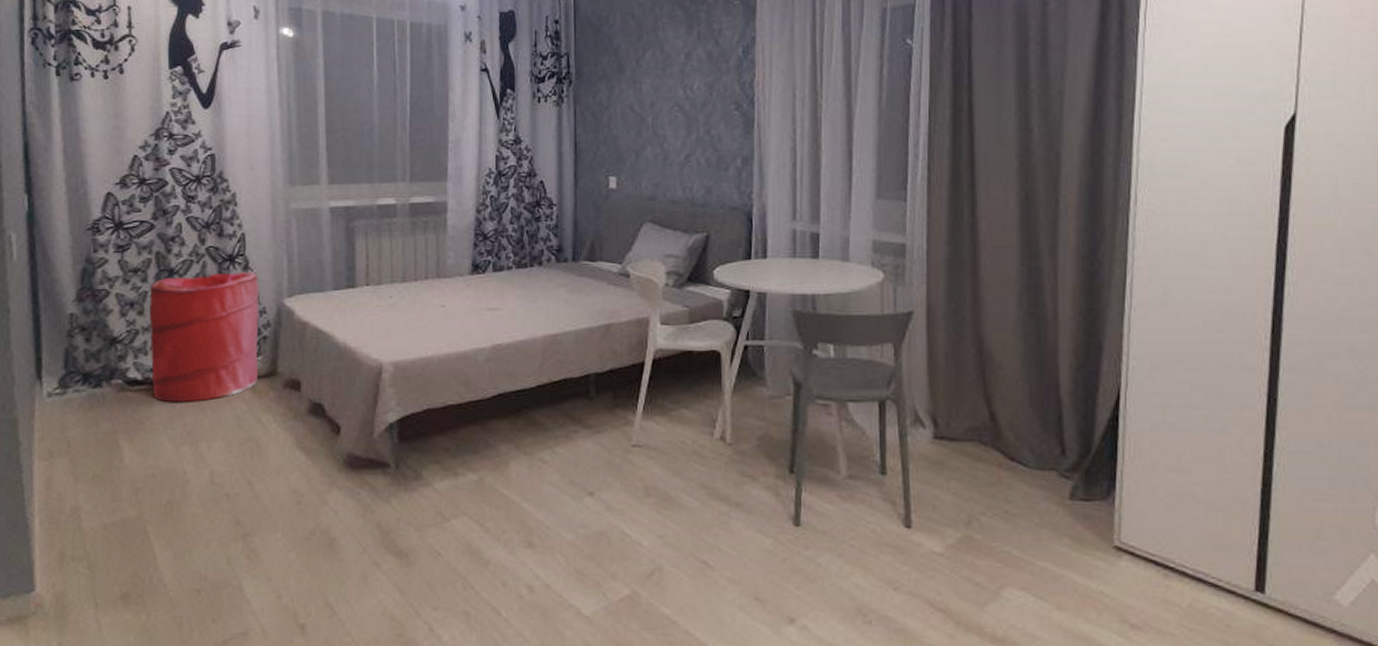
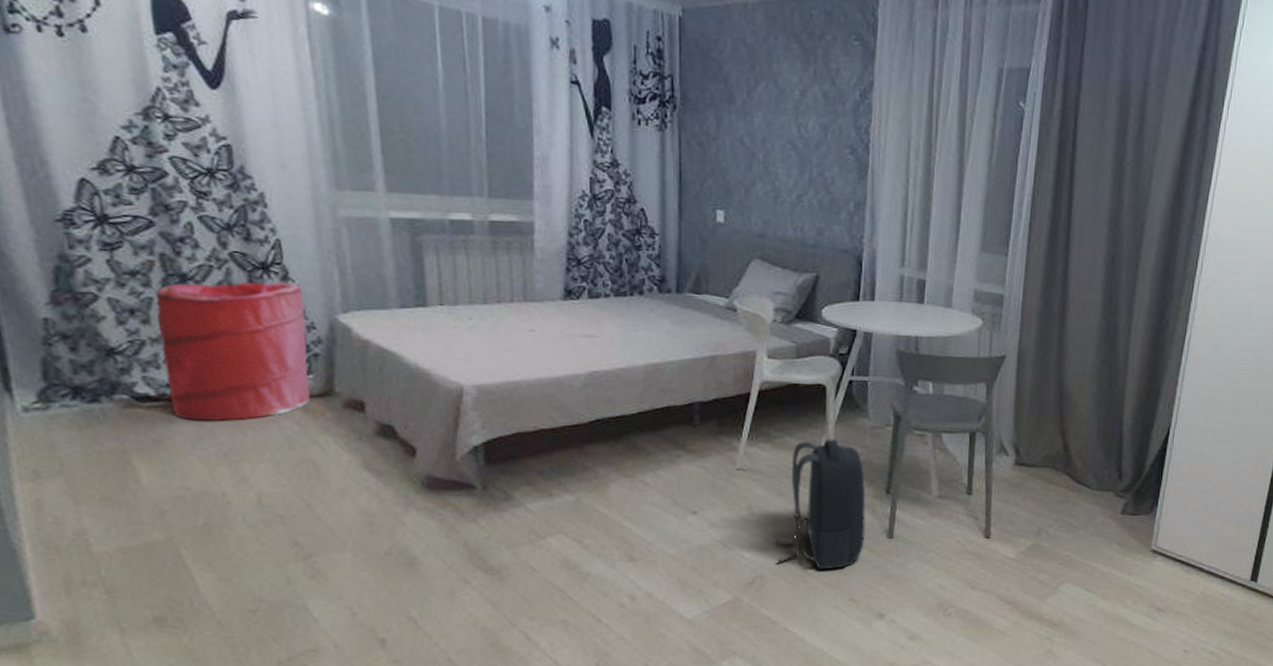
backpack: none [673,410,770,562] -> present [775,439,866,570]

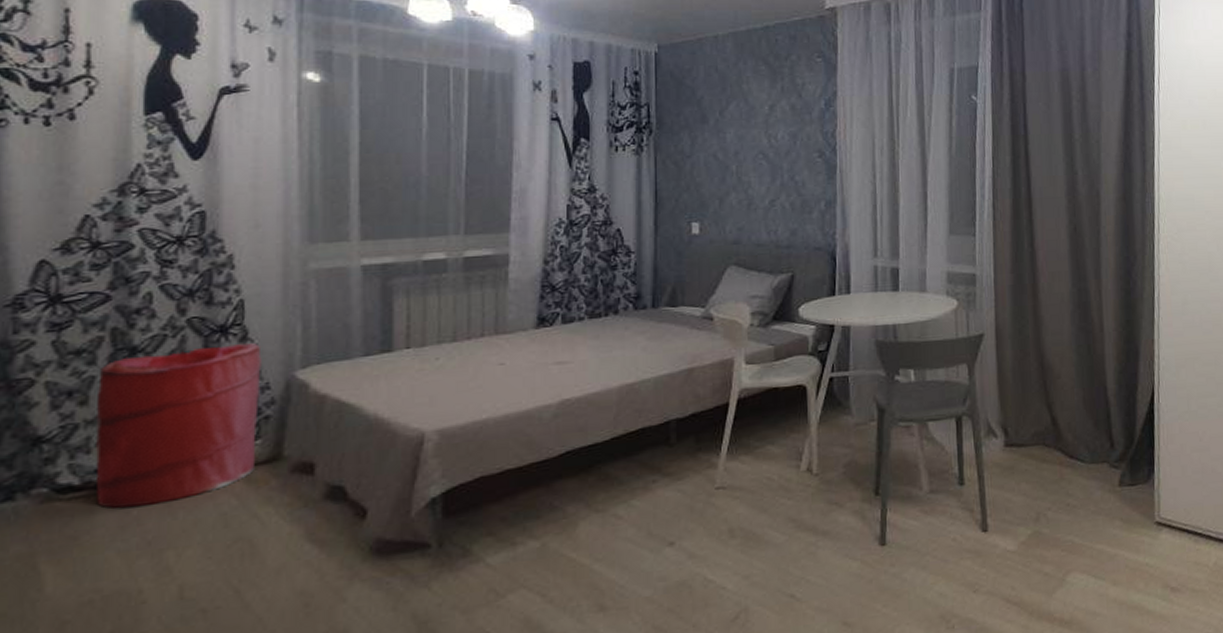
backpack: present [775,439,866,570] -> none [759,441,857,593]

